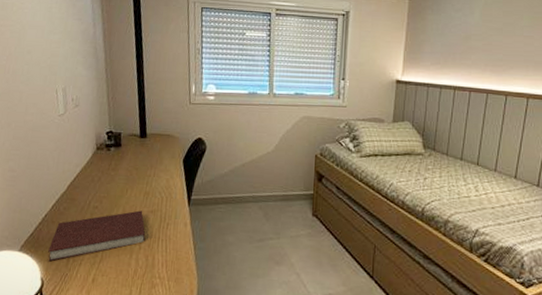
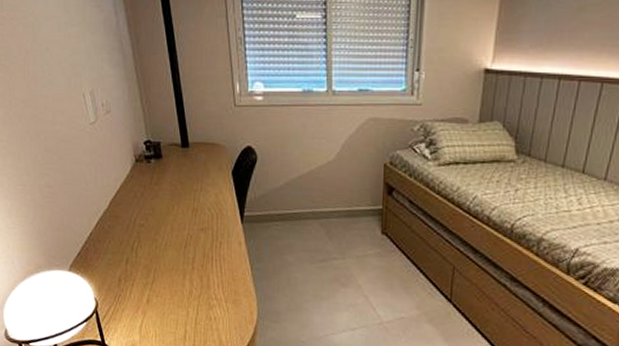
notebook: present [48,210,145,262] -> none [98,228,198,282]

